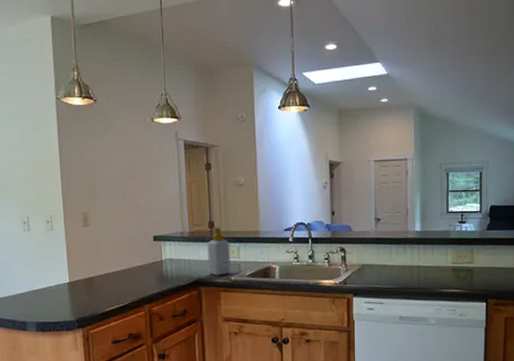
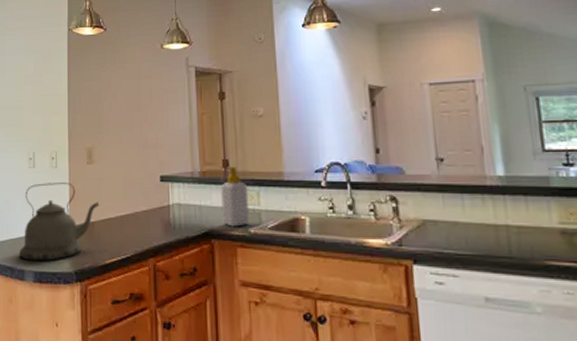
kettle: none [19,244,97,314] -> present [19,183,100,261]

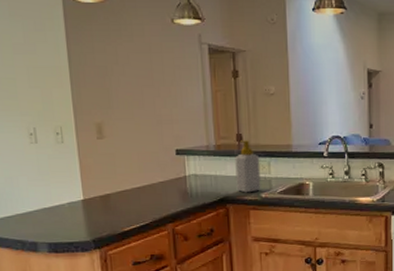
kettle: present [19,183,100,261] -> none [28,157,114,234]

